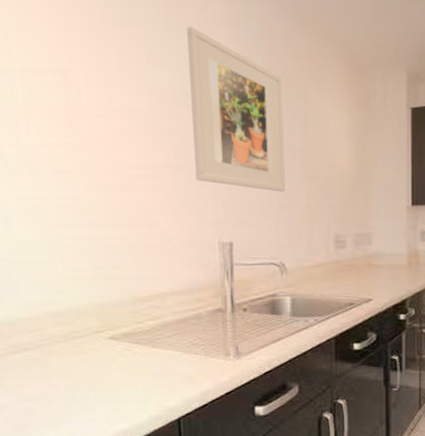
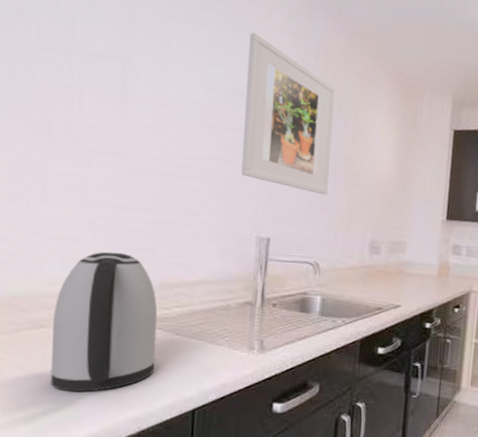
kettle: none [33,271,137,410] -> present [50,251,158,392]

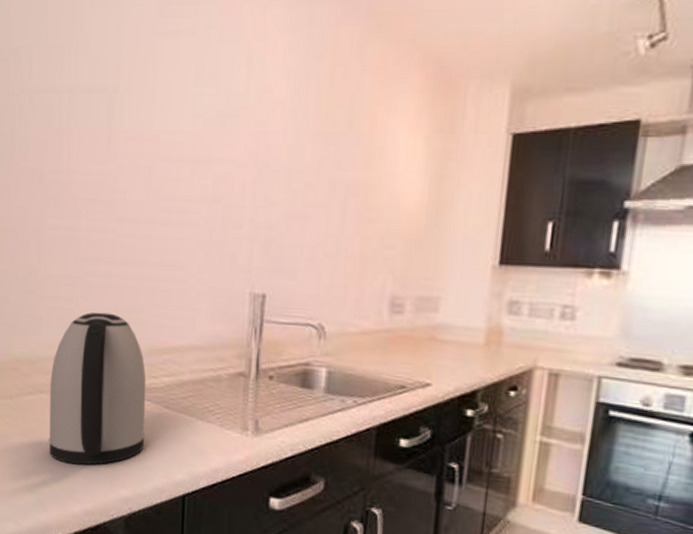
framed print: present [241,32,335,195] -> none [233,35,345,237]

